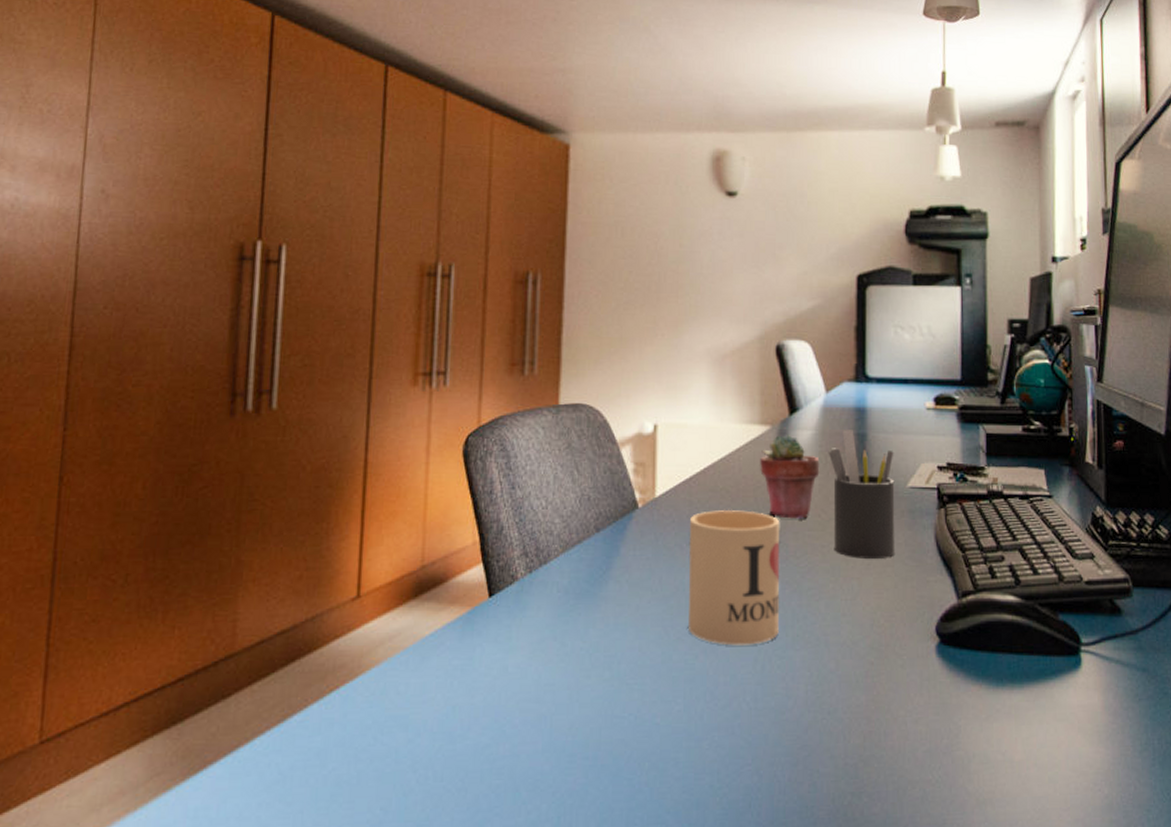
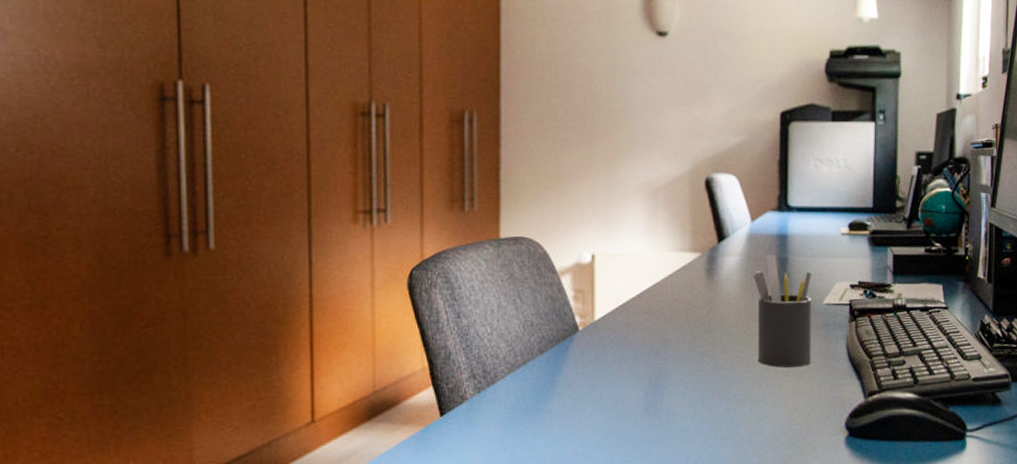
mug: present [689,510,780,646] -> none [627,329,710,447]
potted succulent: present [760,435,820,519] -> none [691,261,745,336]

